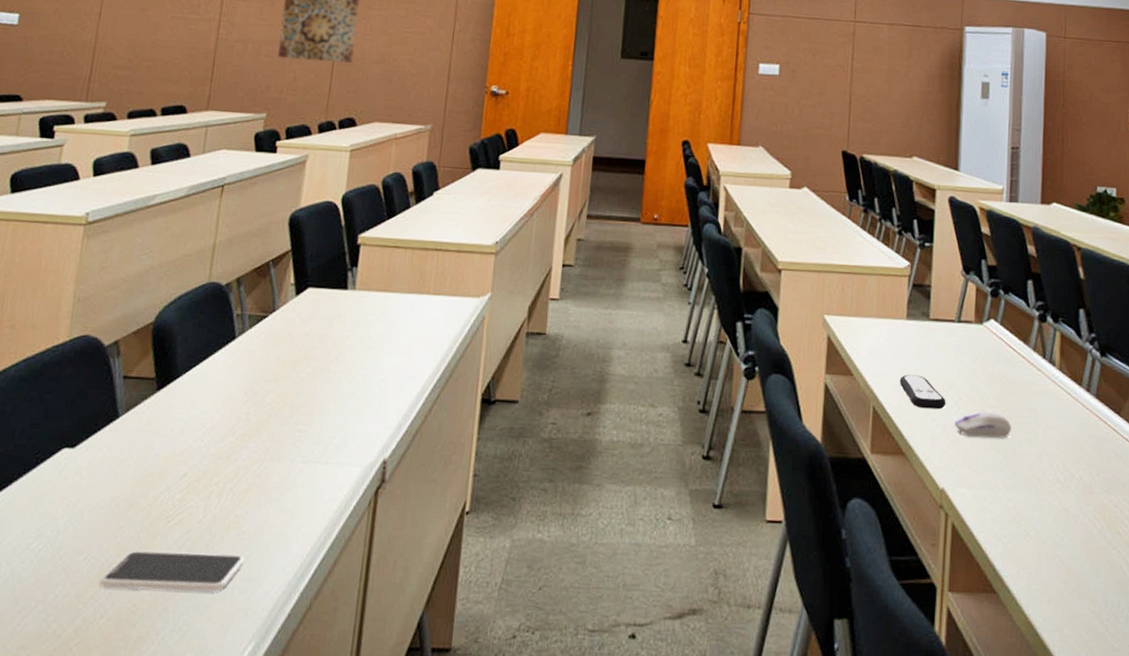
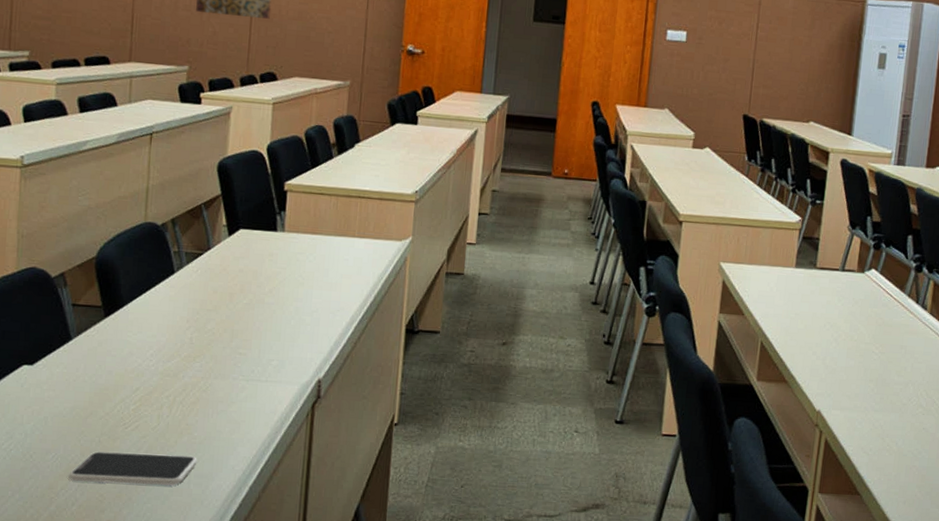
remote control: present [899,374,946,410] -> none [785,315,827,345]
computer mouse: present [955,409,1011,438] -> none [833,345,883,370]

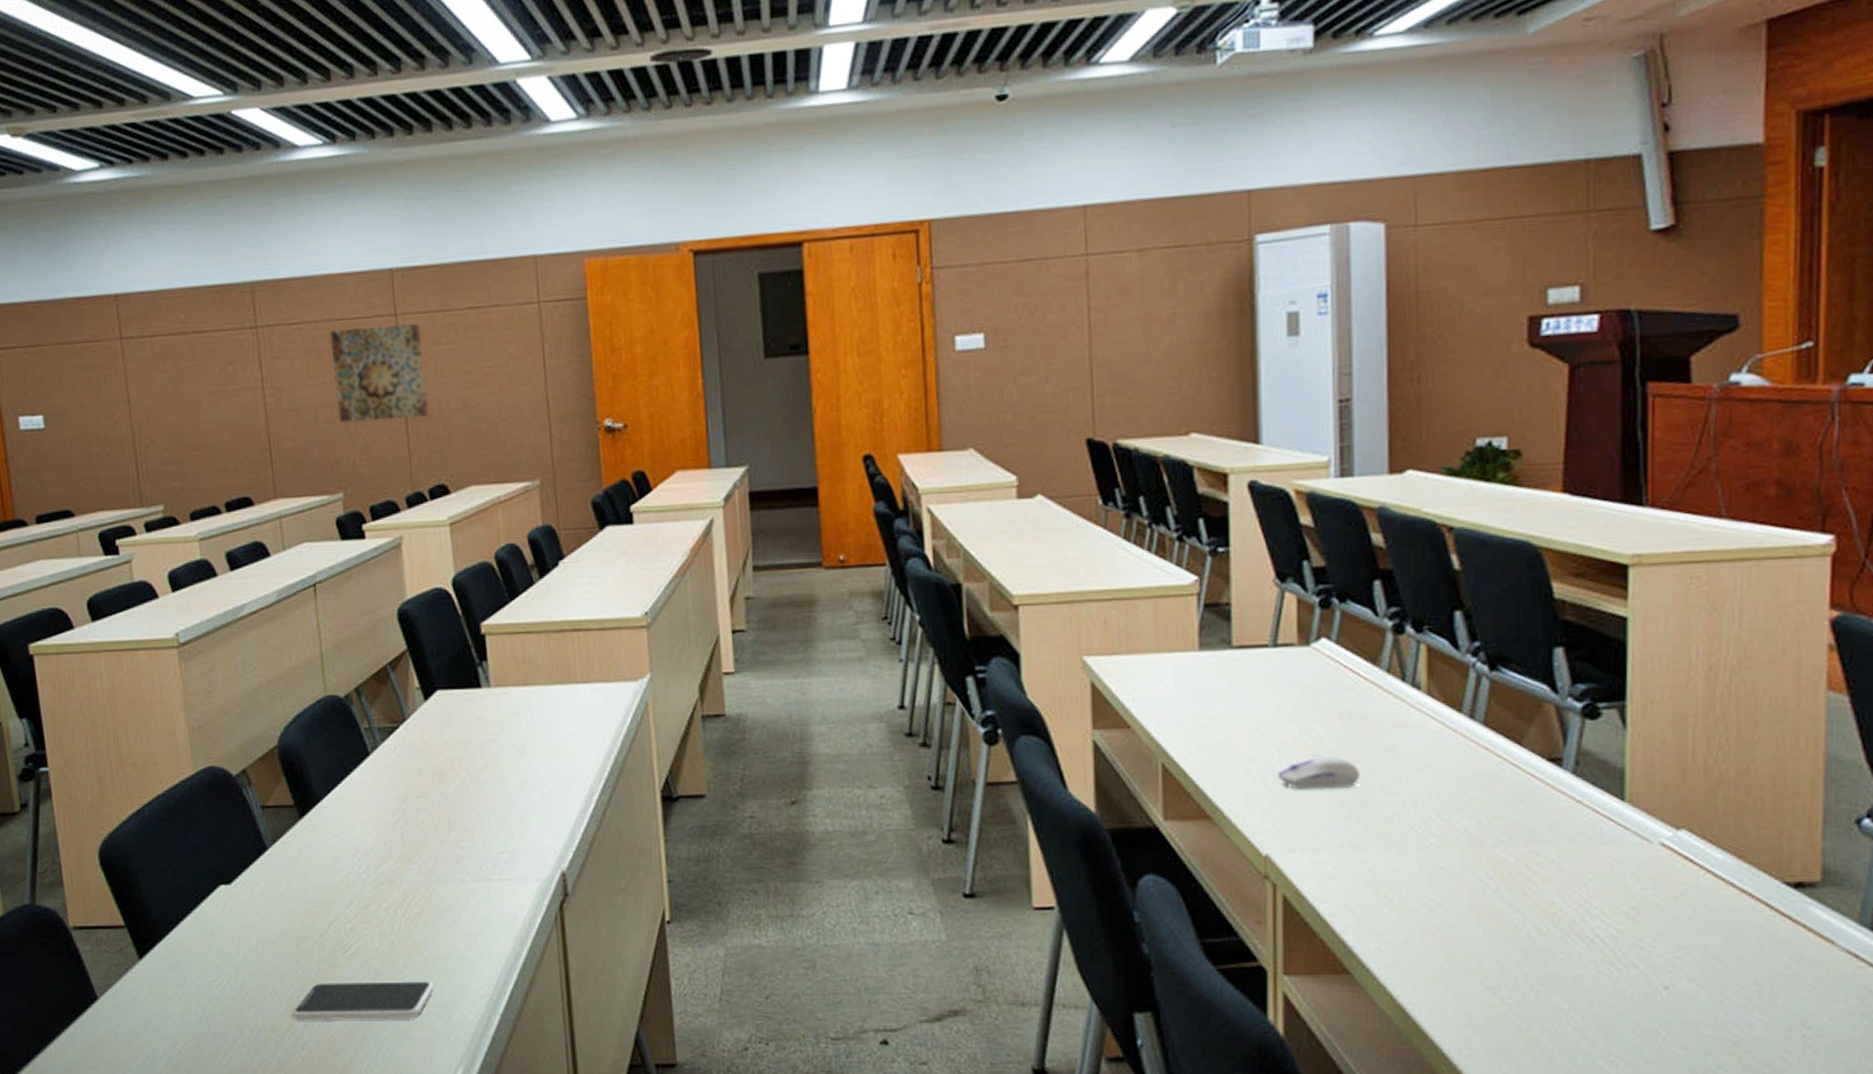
computer mouse: none [833,345,883,370] -> present [1278,753,1359,790]

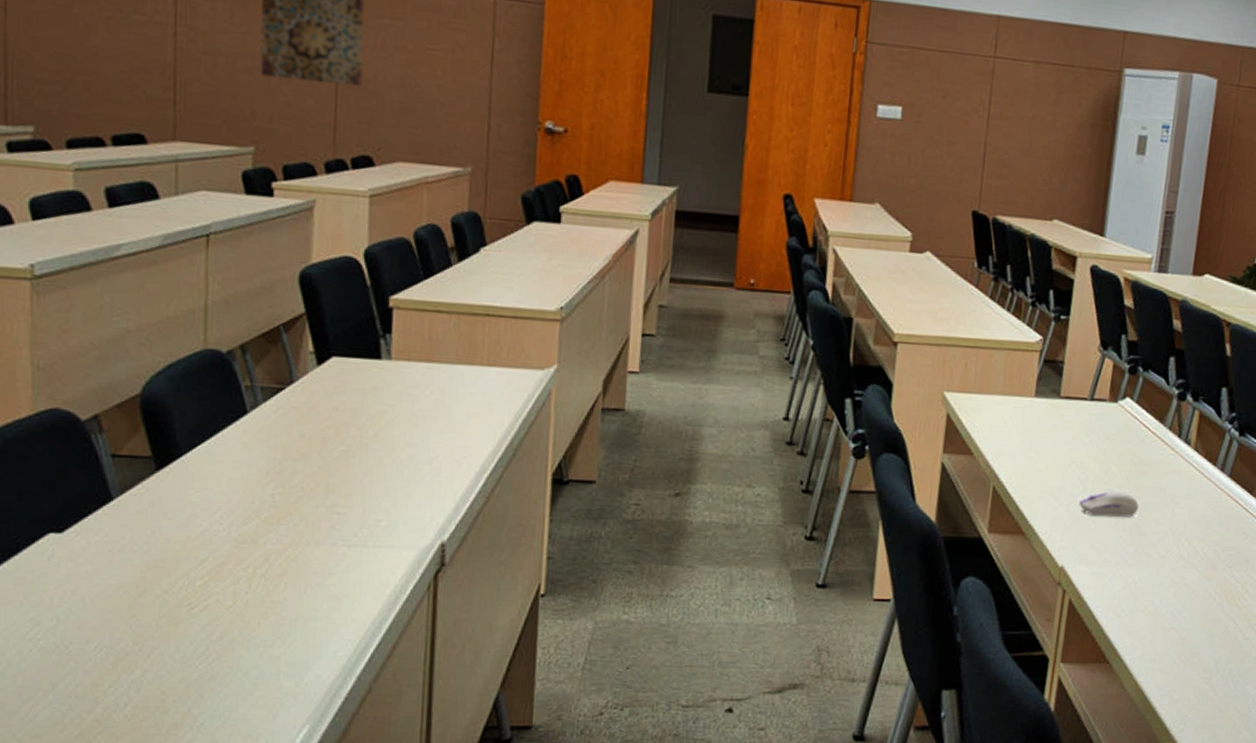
smartphone: present [291,981,434,1020] -> none [118,639,288,679]

